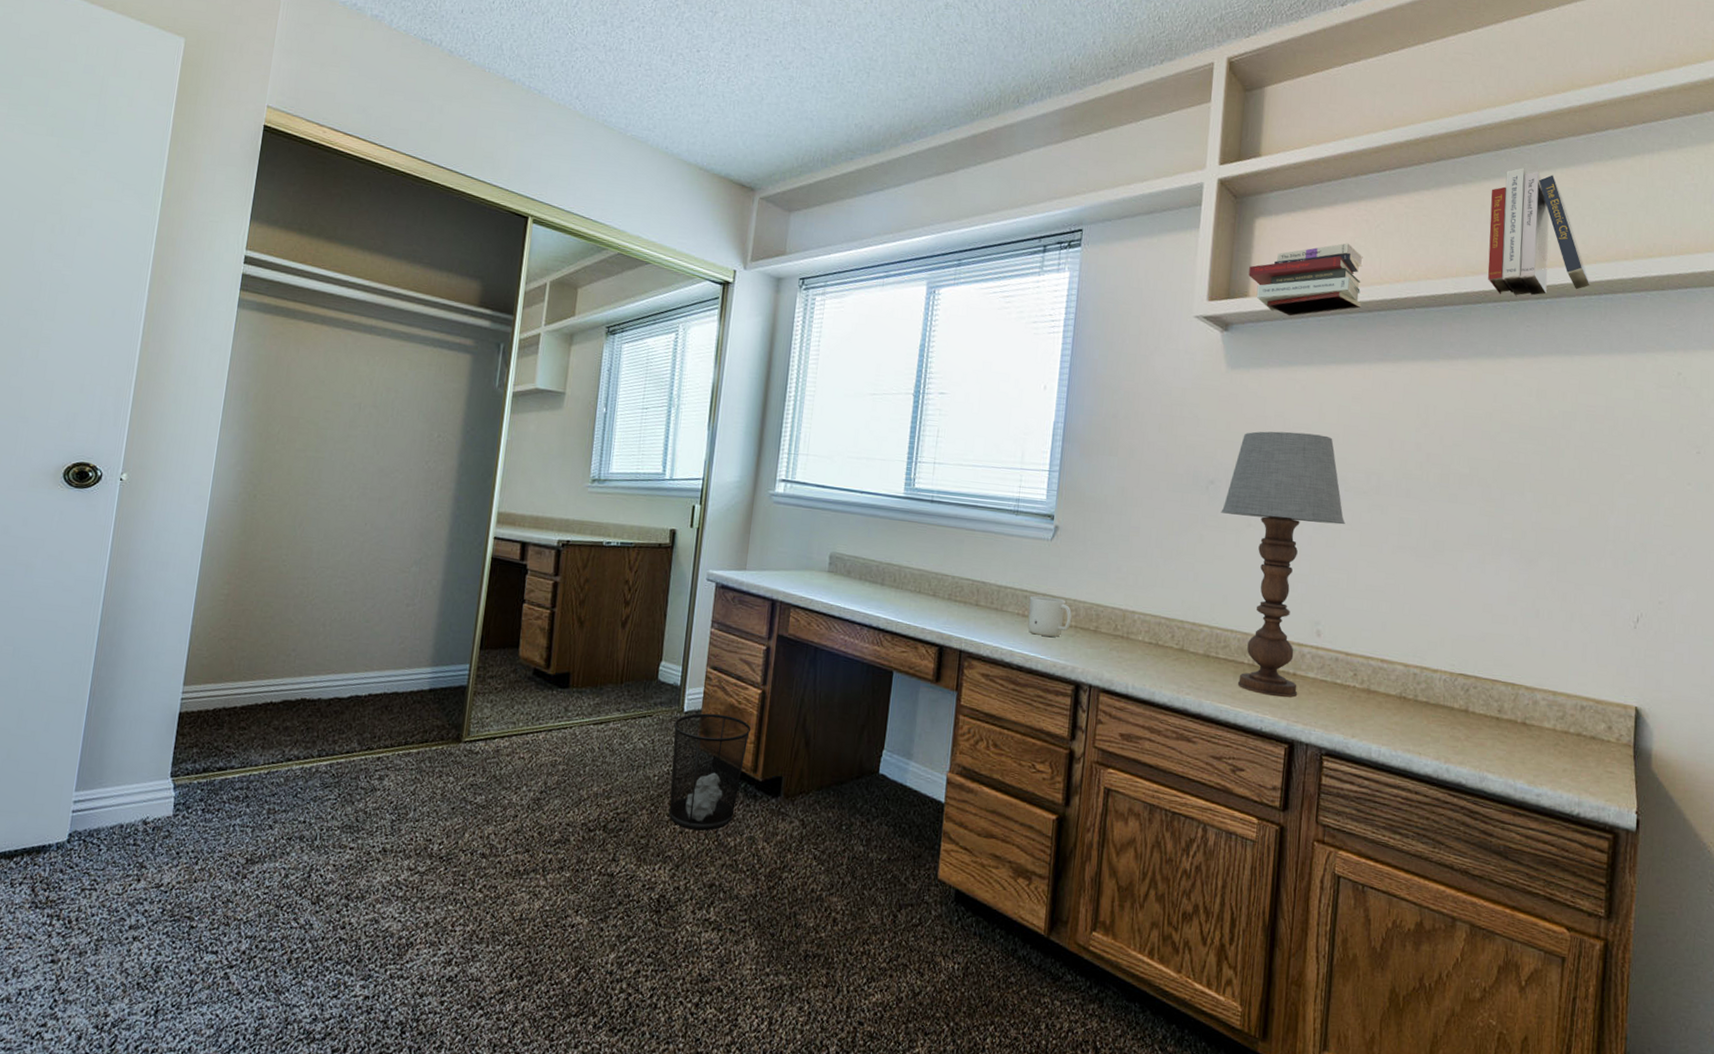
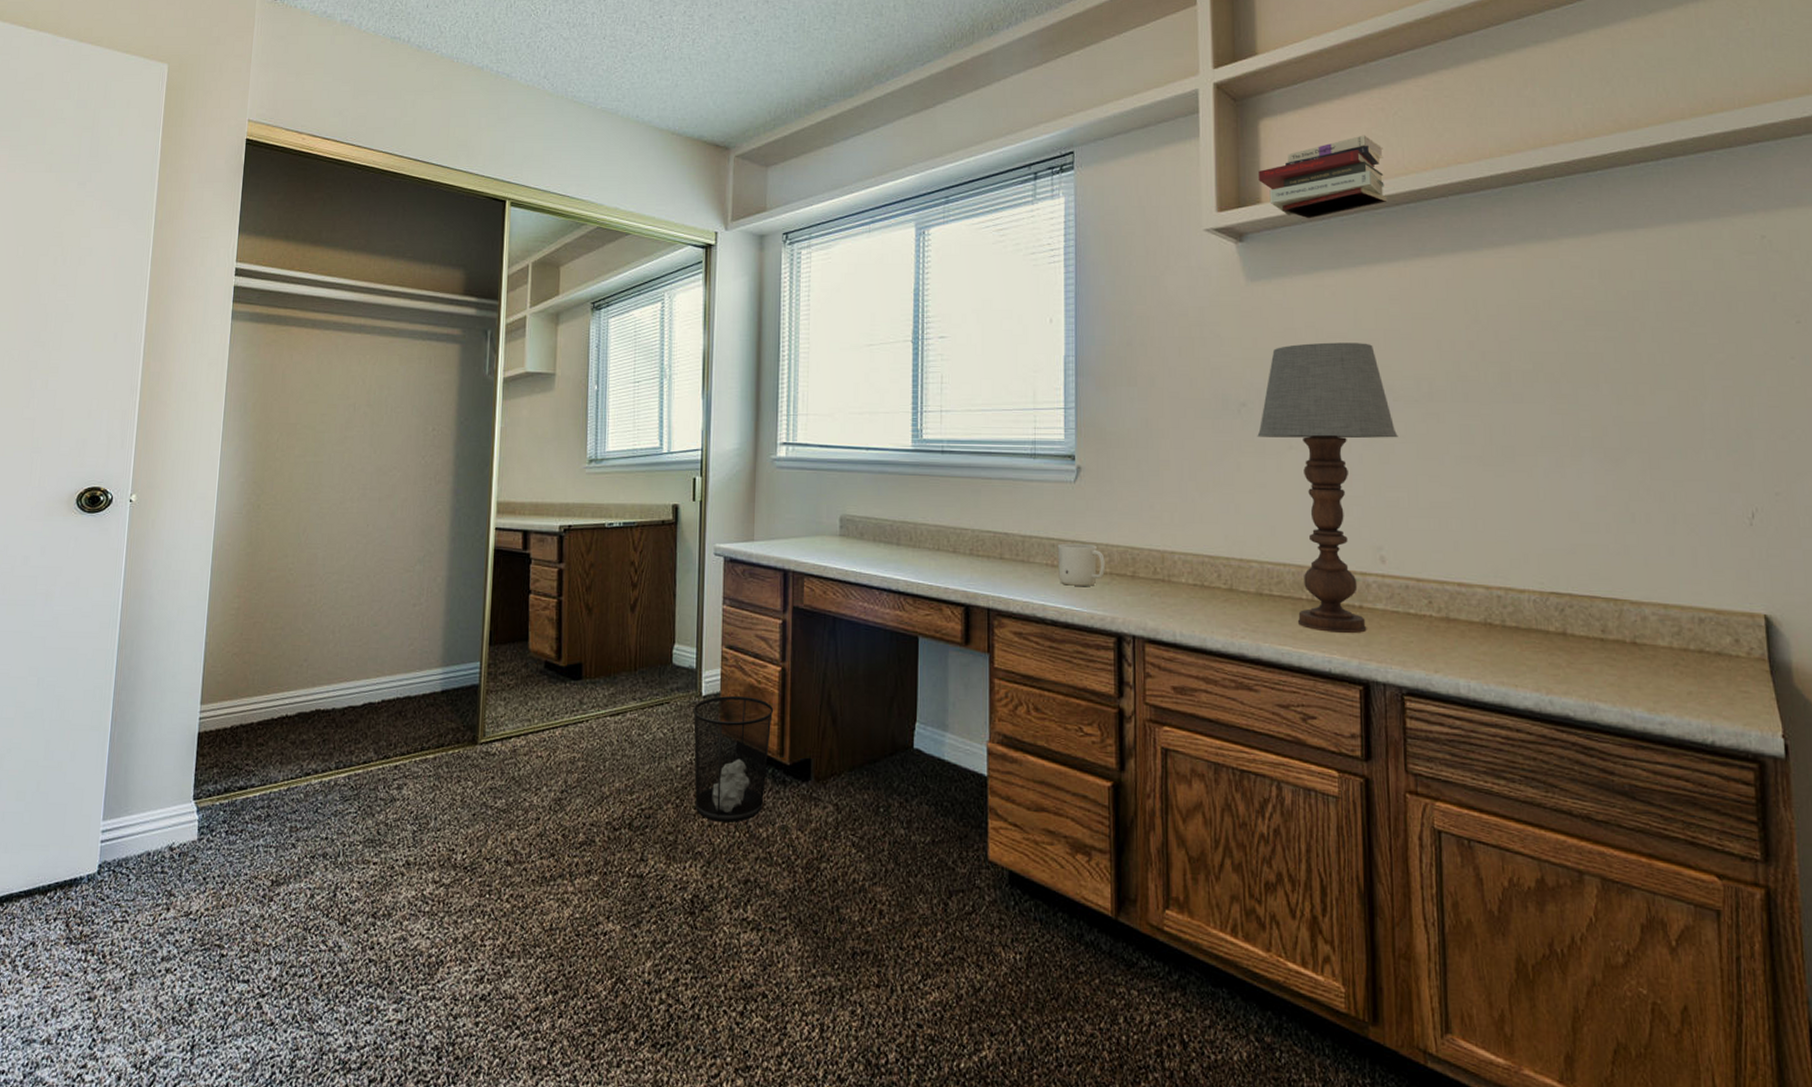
books: present [1487,168,1590,297] -> none [1517,34,1645,173]

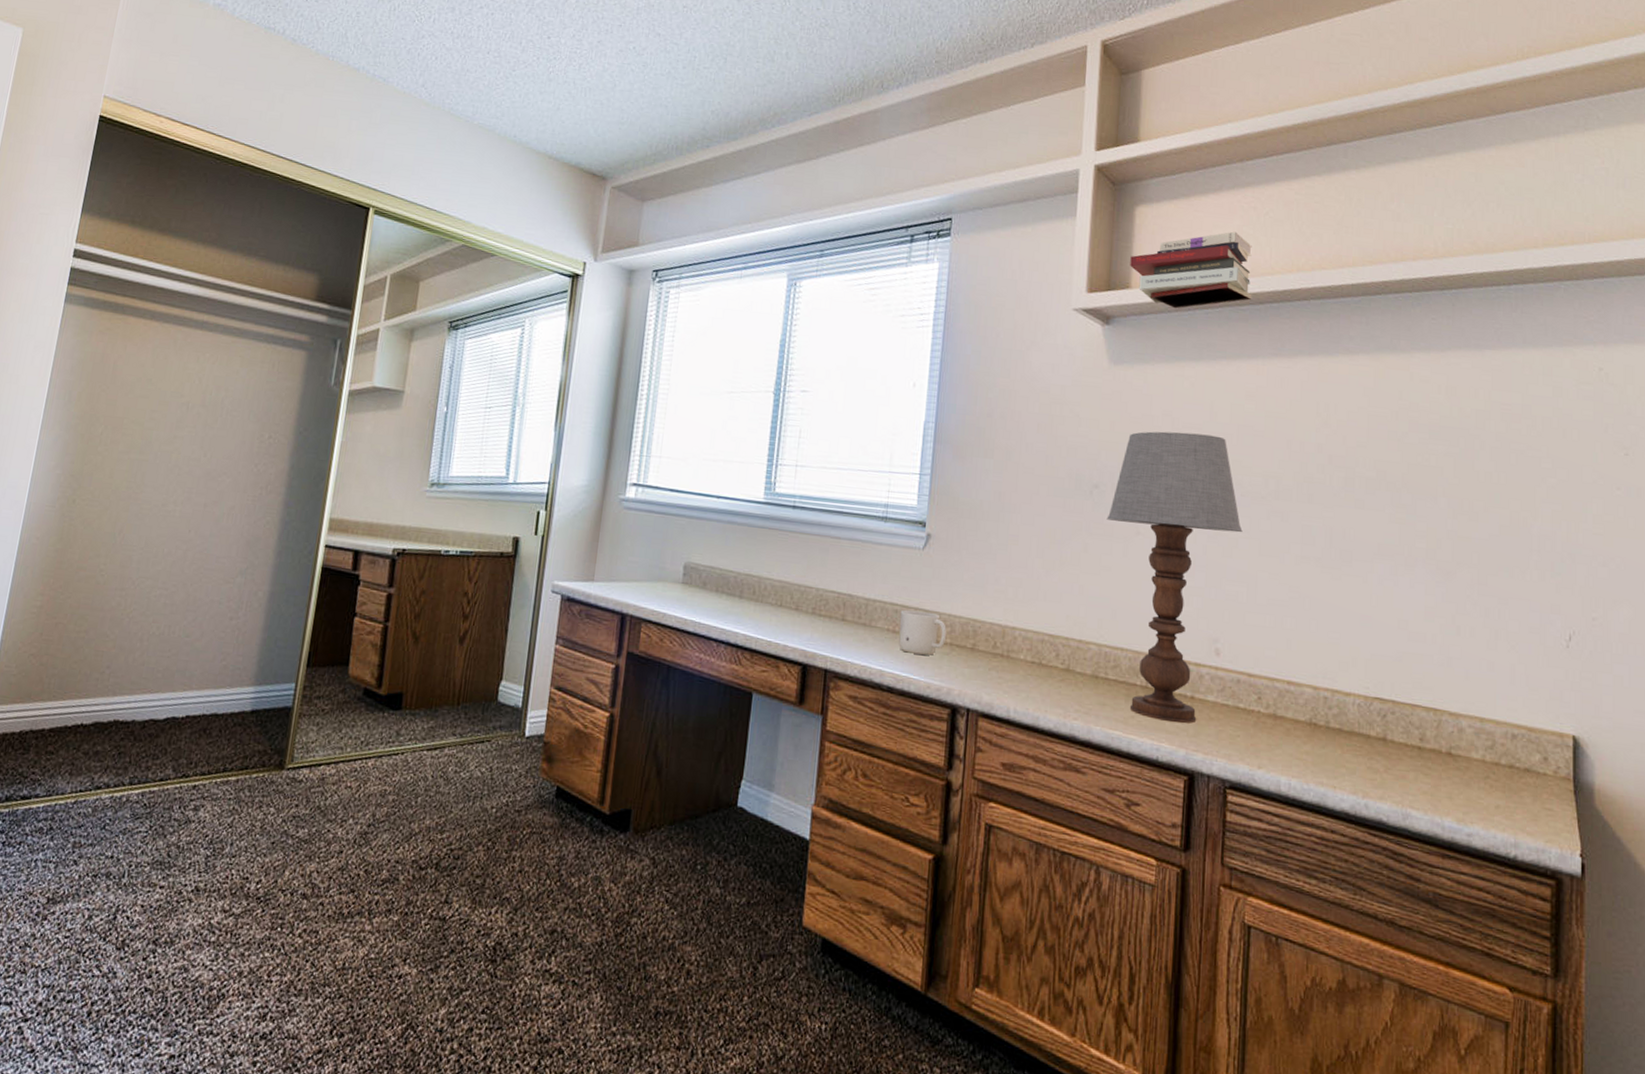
waste bin: present [693,695,774,823] -> none [507,738,598,870]

